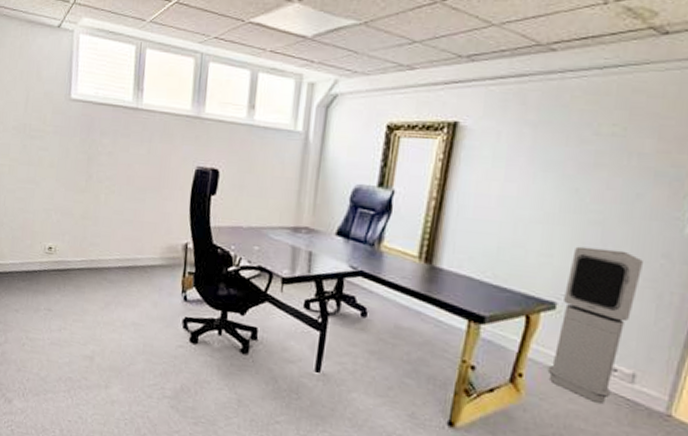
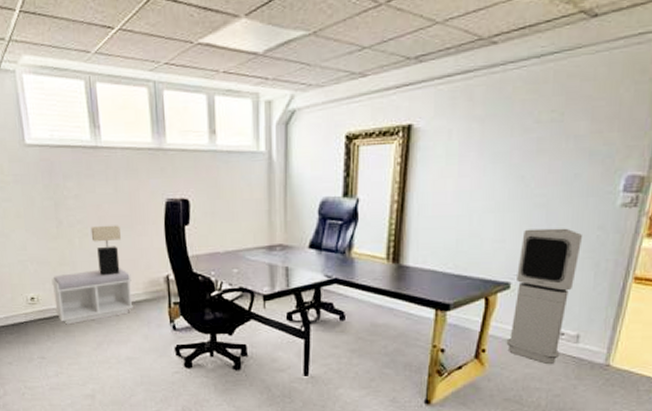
bench: none [70,228,150,280] -> present [51,268,133,325]
table lamp: none [117,184,147,236] -> present [90,225,121,276]

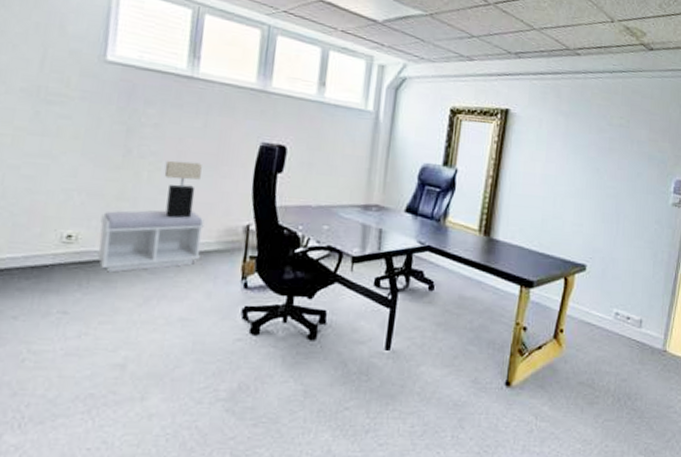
air purifier: present [506,228,583,364] -> none [581,216,645,347]

